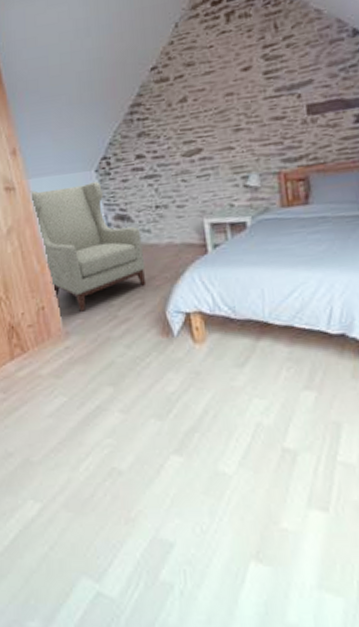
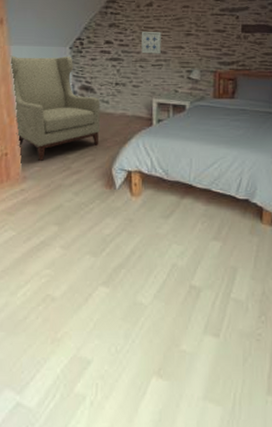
wall art: none [179,133,206,164] -> present [141,32,161,54]

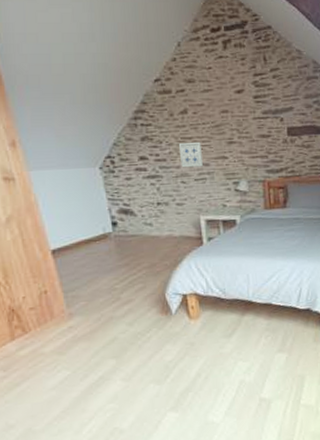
chair: present [9,55,101,161] -> none [30,178,148,295]

